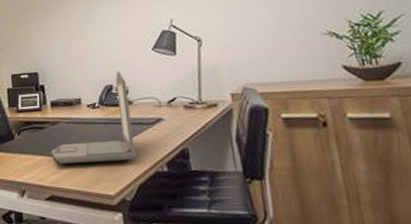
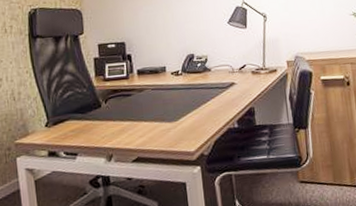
laptop: present [51,70,137,164] -> none [137,41,214,128]

